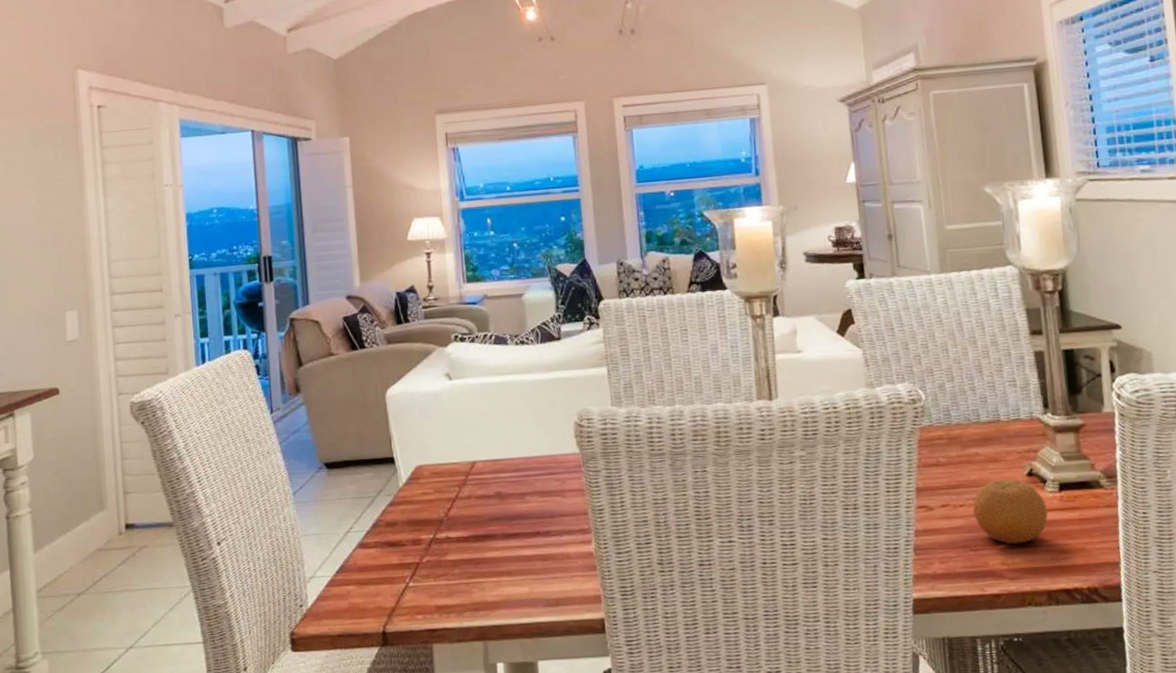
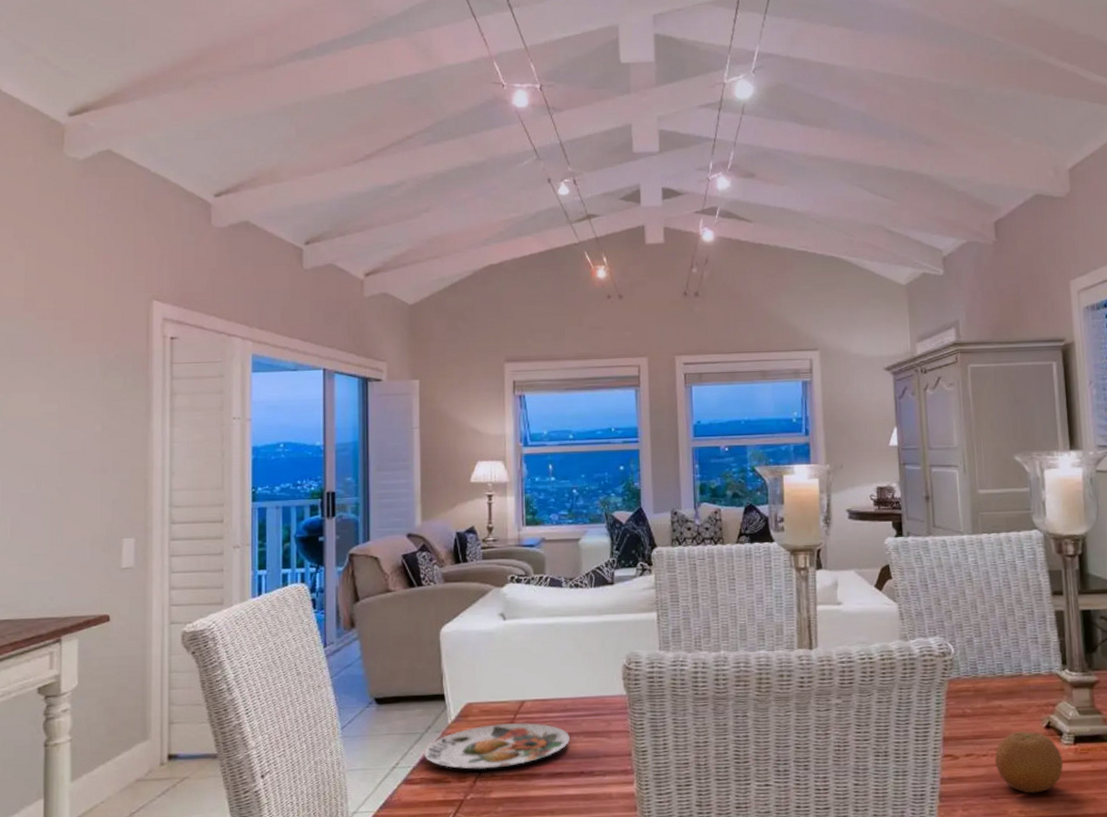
plate: none [376,483,525,533] -> present [423,722,571,770]

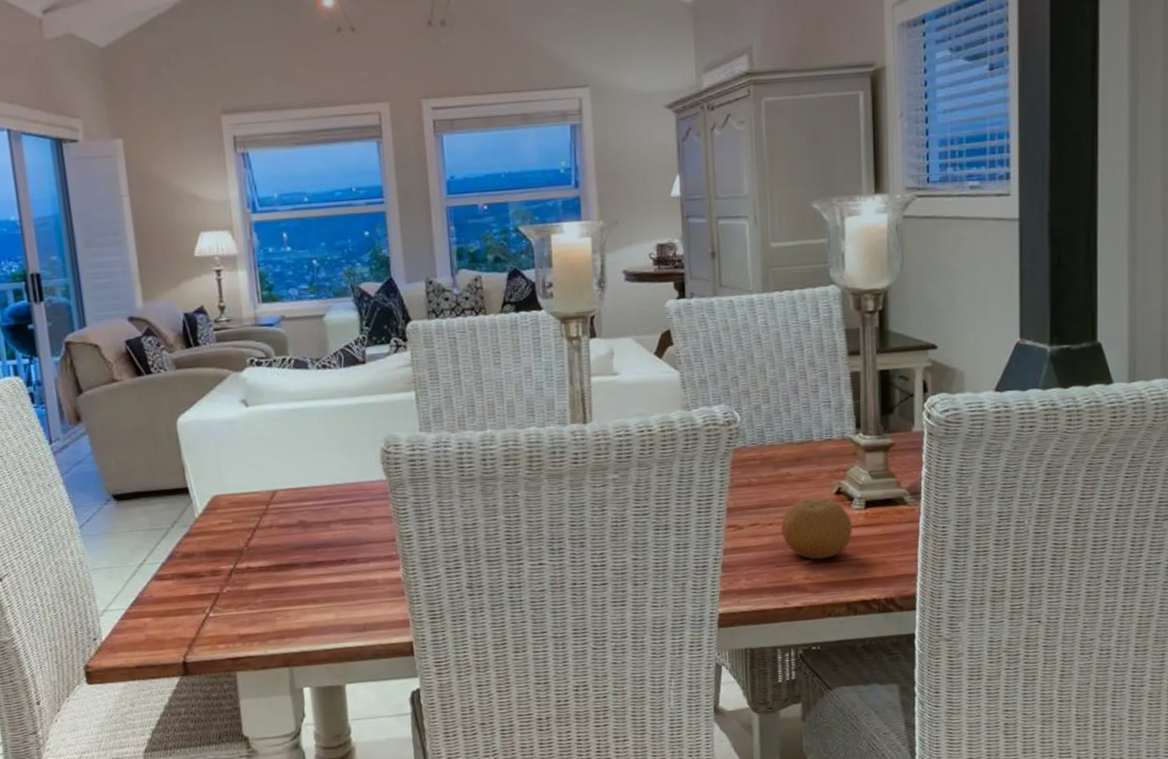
plate: present [423,722,571,770] -> none [171,512,329,563]

